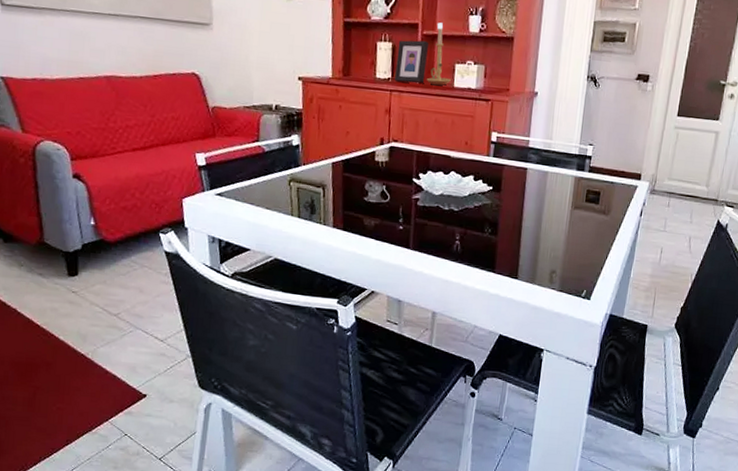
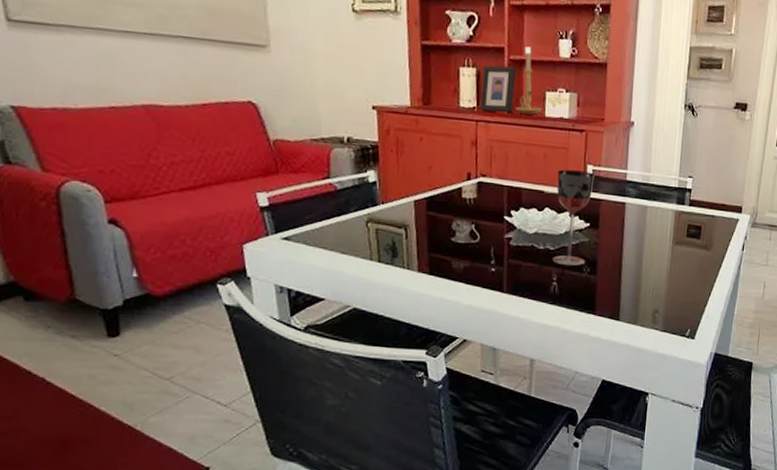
wineglass: none [456,136,499,227] -> present [552,169,595,266]

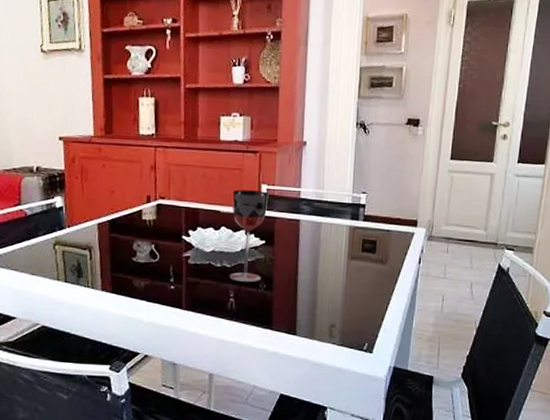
picture frame: present [480,65,516,113] -> none [159,94,192,138]
candle holder: present [515,46,542,116] -> none [191,75,217,140]

